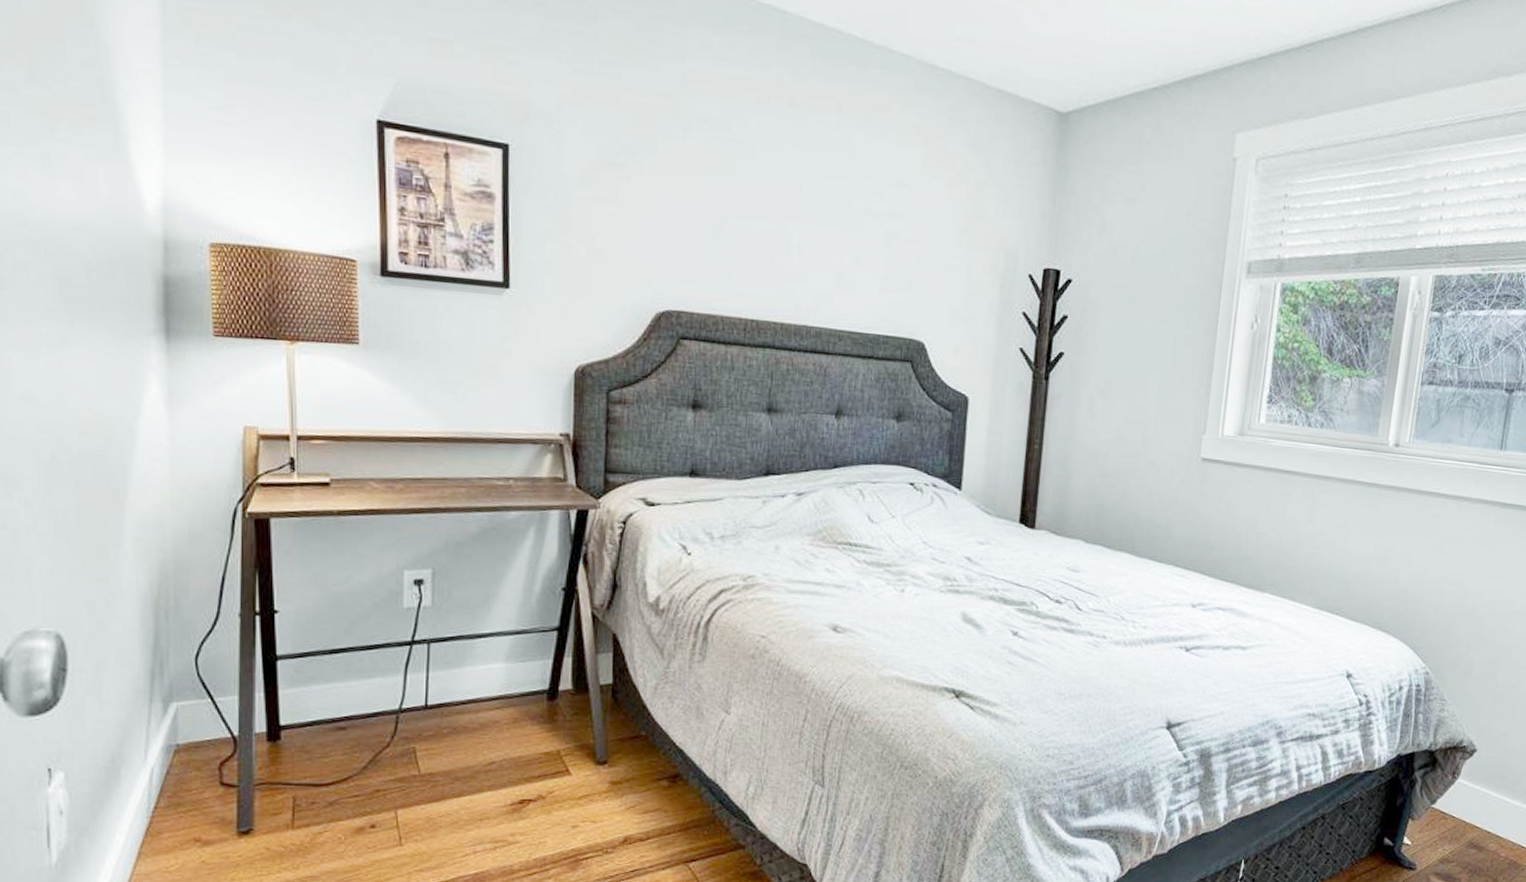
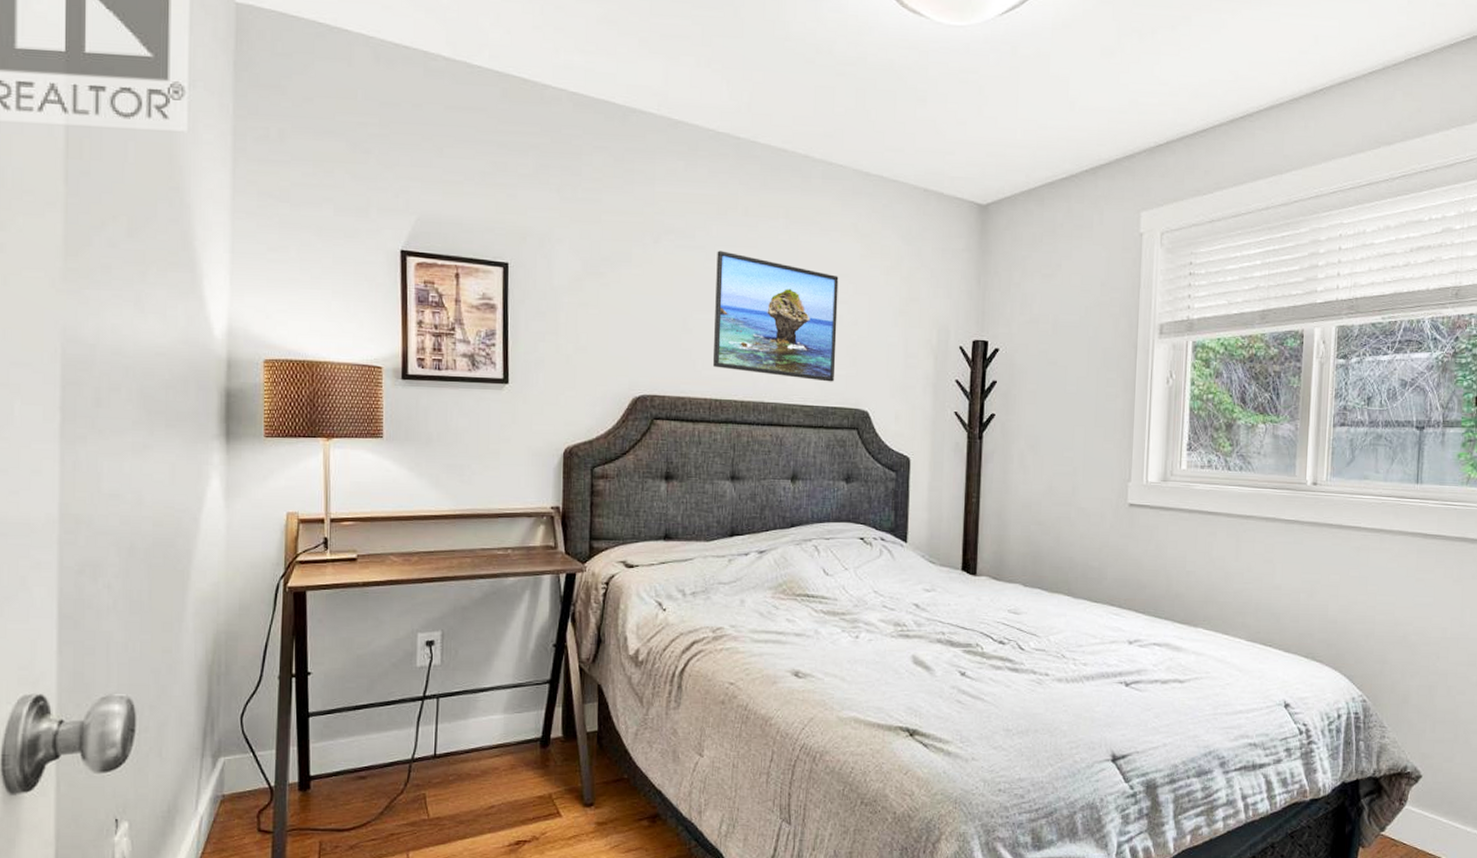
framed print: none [750,146,897,307] -> present [713,250,839,382]

